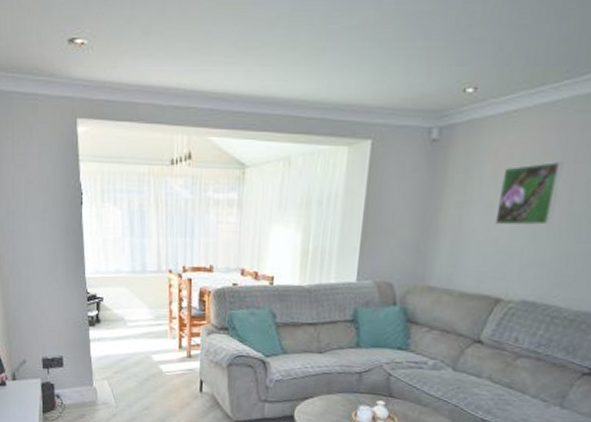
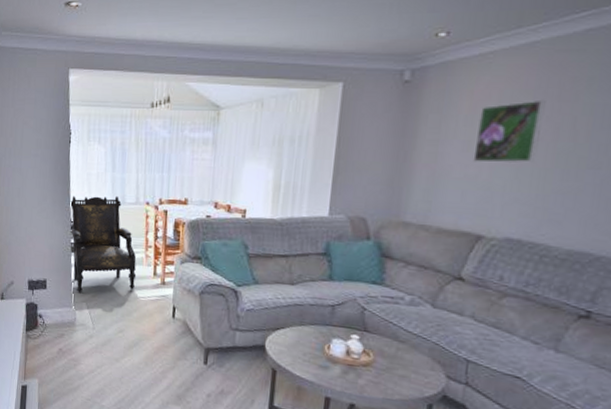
armchair: none [85,264,161,370] -> present [70,196,137,294]

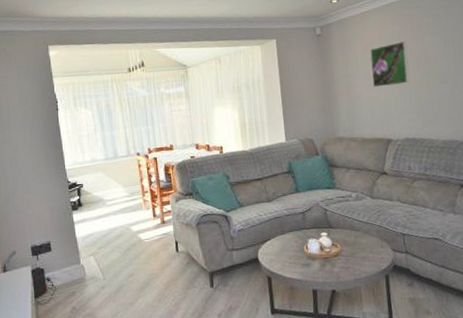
armchair: present [70,196,137,294] -> none [65,152,139,248]

